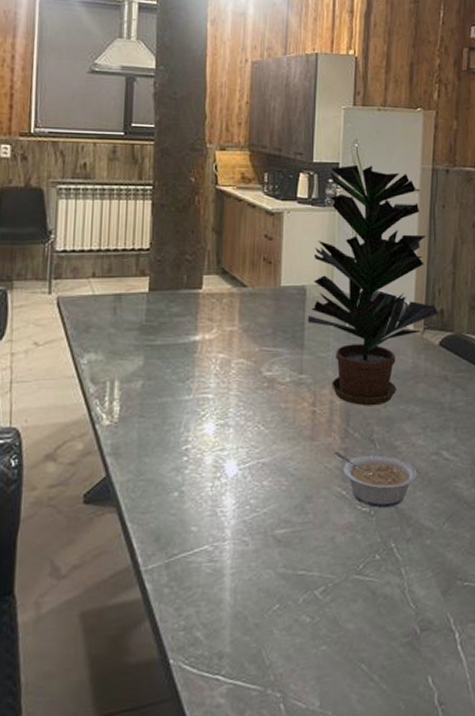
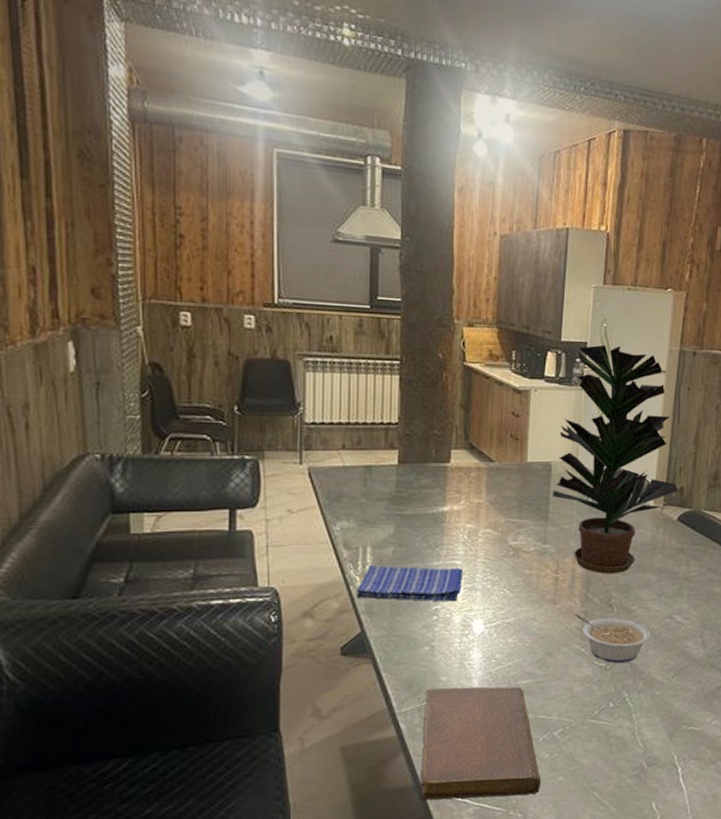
dish towel: none [102,401,216,440] -> present [356,565,464,602]
notebook: none [168,536,303,678] -> present [421,686,542,801]

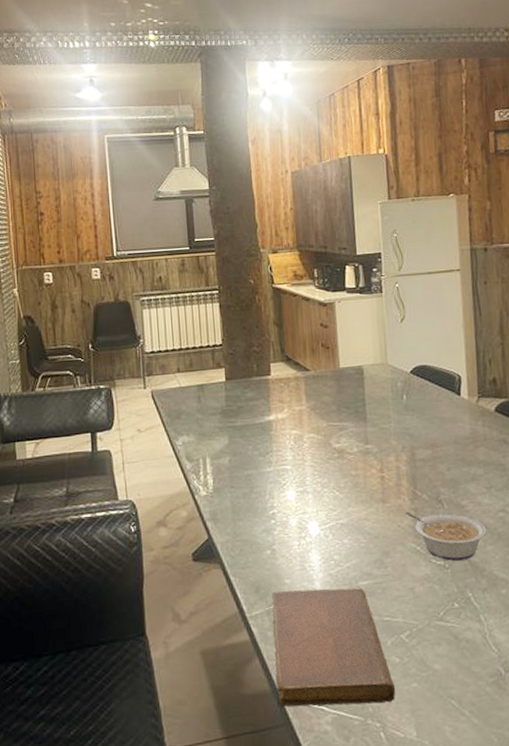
dish towel: present [356,565,464,602] -> none [201,473,294,506]
potted plant: present [552,344,679,574] -> none [366,251,491,470]

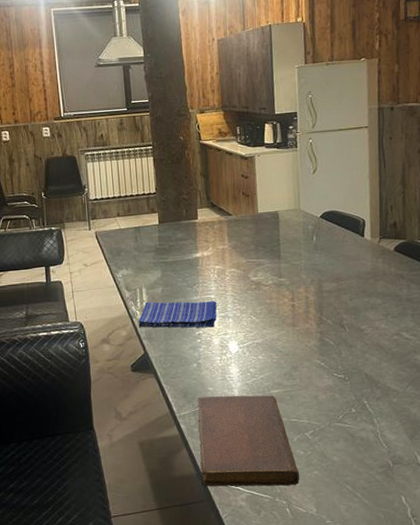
dish towel: none [201,473,294,506] -> present [138,301,217,328]
legume: present [405,511,487,562] -> none [312,334,382,375]

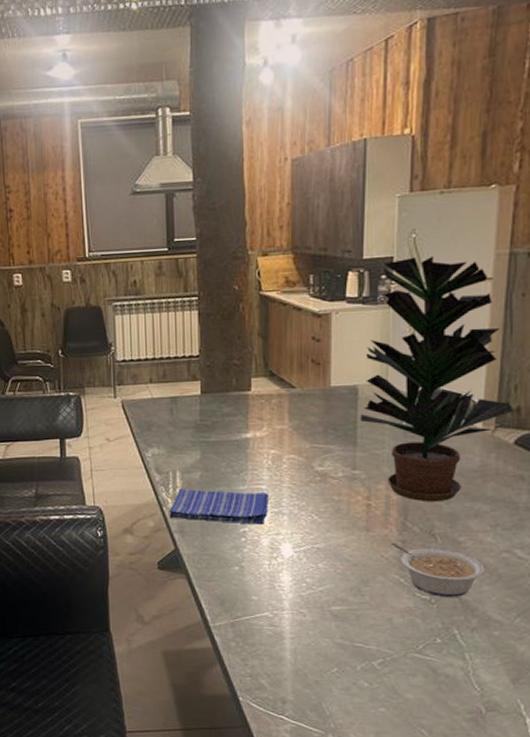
notebook: present [197,395,300,487] -> none [237,606,361,721]
potted plant: none [281,111,392,300] -> present [360,255,514,502]
legume: none [312,334,382,375] -> present [390,542,485,598]

